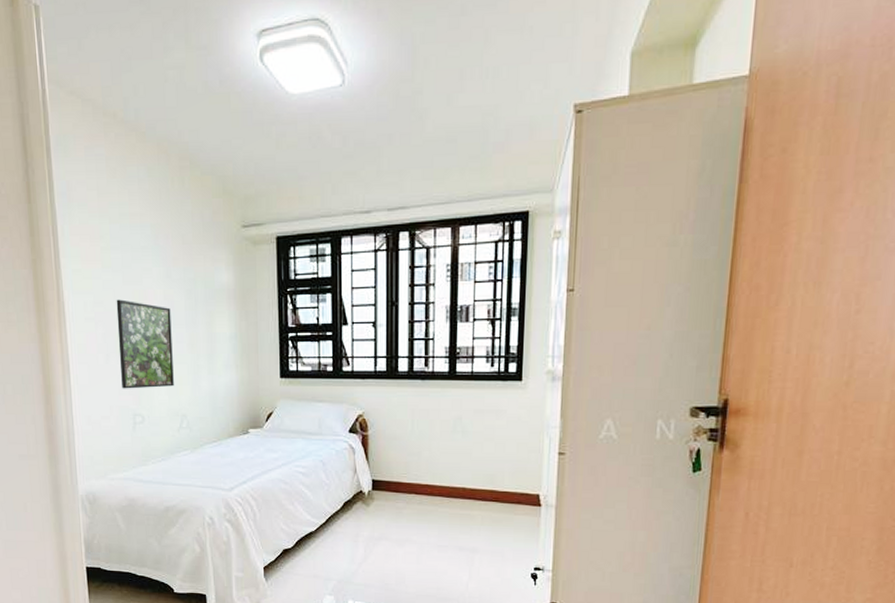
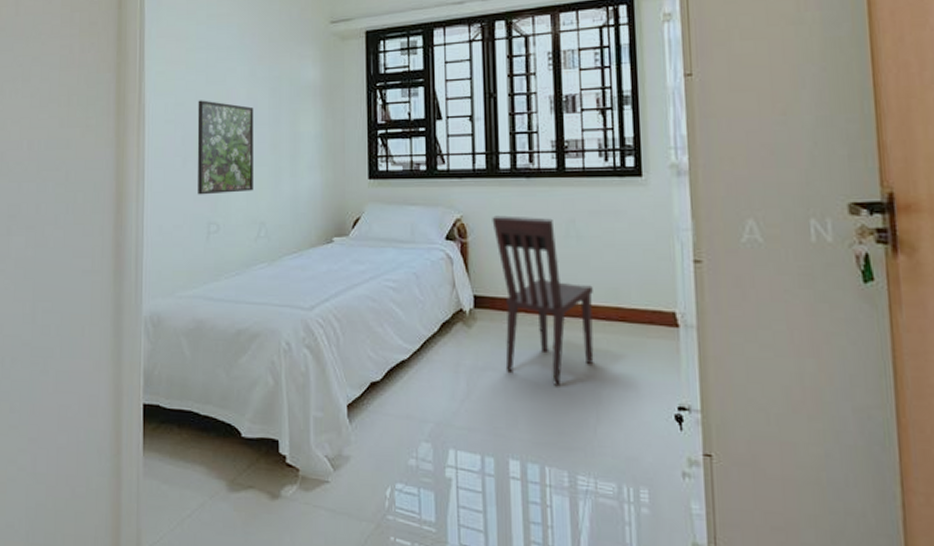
dining chair: none [390,412,473,552] -> present [492,215,594,385]

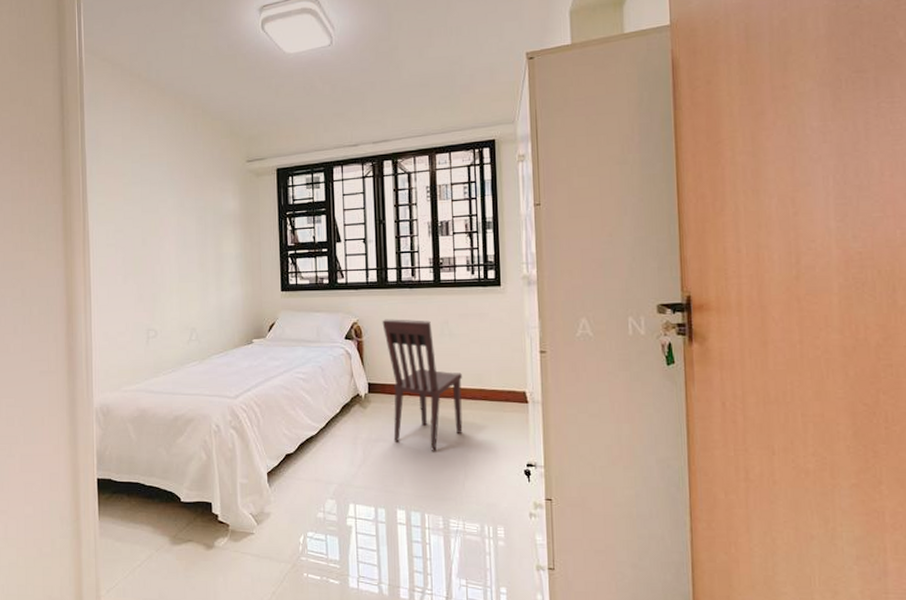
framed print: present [197,100,254,195] -> none [135,227,185,307]

